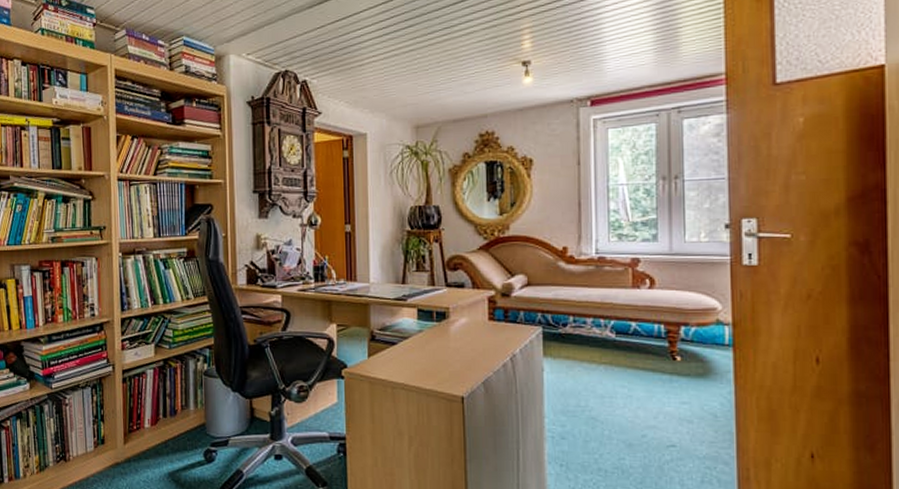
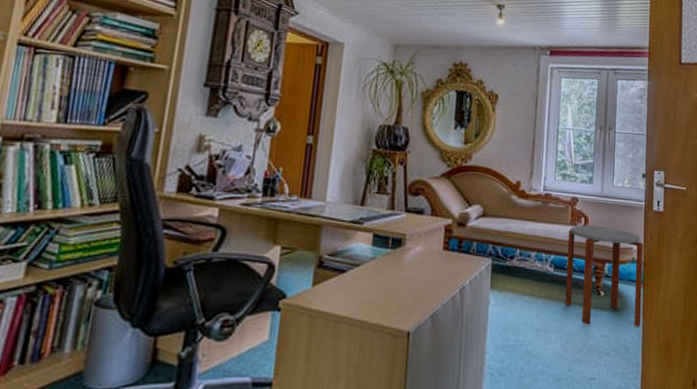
side table: none [630,287,733,394] -> present [565,225,643,327]

